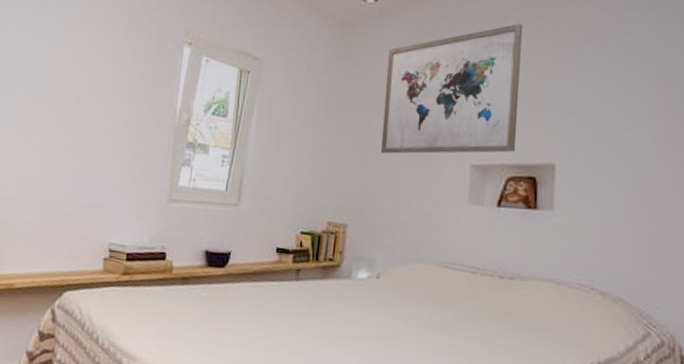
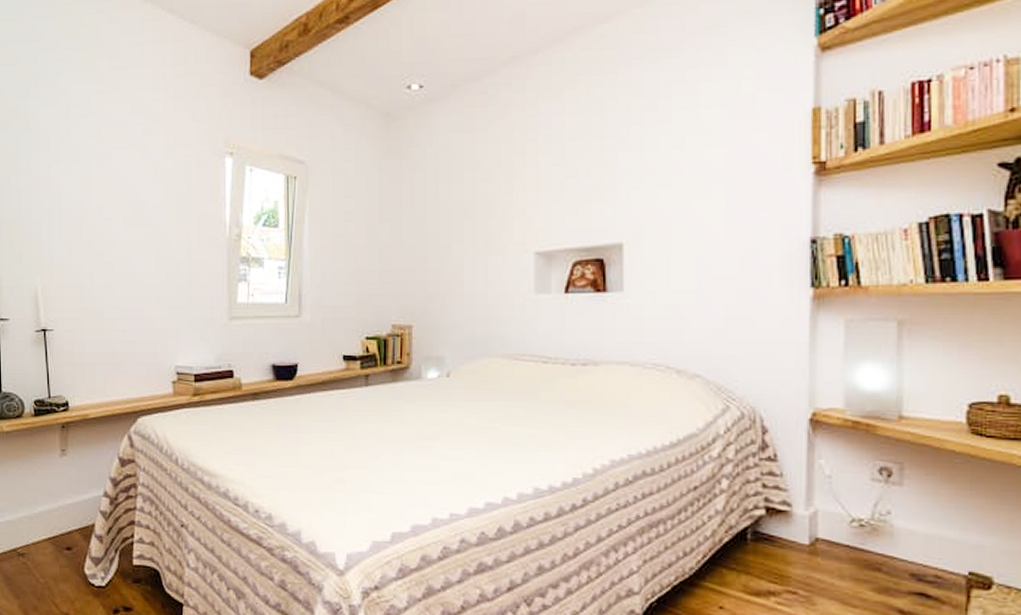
wall art: present [381,23,522,154] -> none [439,96,581,249]

